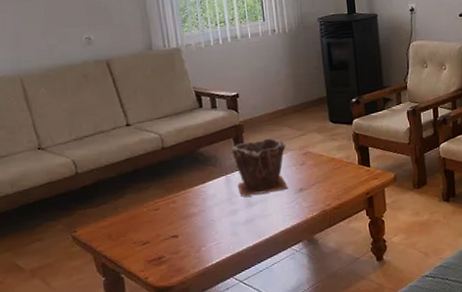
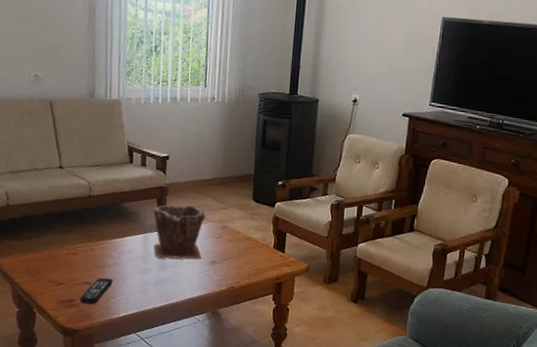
remote control: none [168,227,201,259] -> present [79,278,113,305]

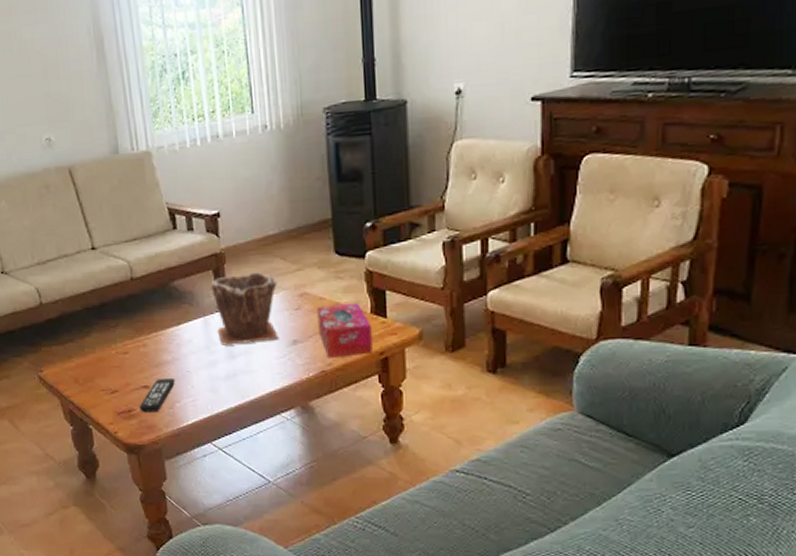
tissue box: none [232,237,273,279] -> present [317,302,373,358]

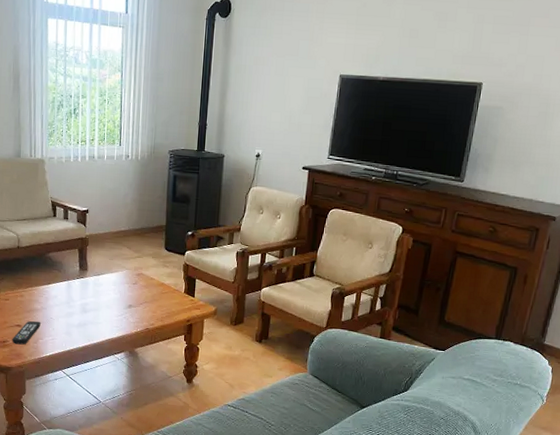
plant pot: present [211,272,279,346] -> none [76,254,123,304]
tissue box: present [317,302,373,358] -> none [147,283,184,321]

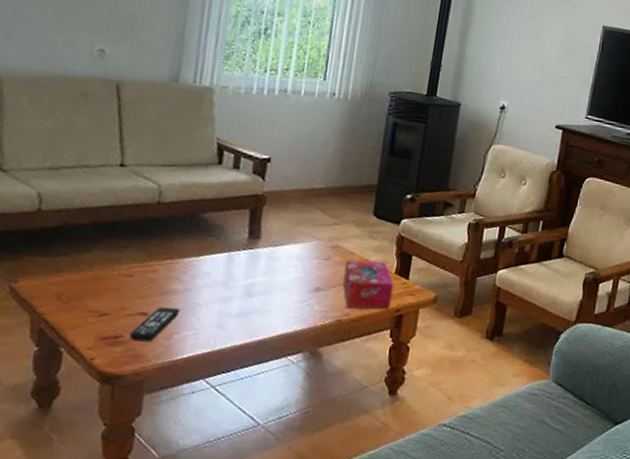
tissue box: none [147,283,184,321] -> present [342,259,393,310]

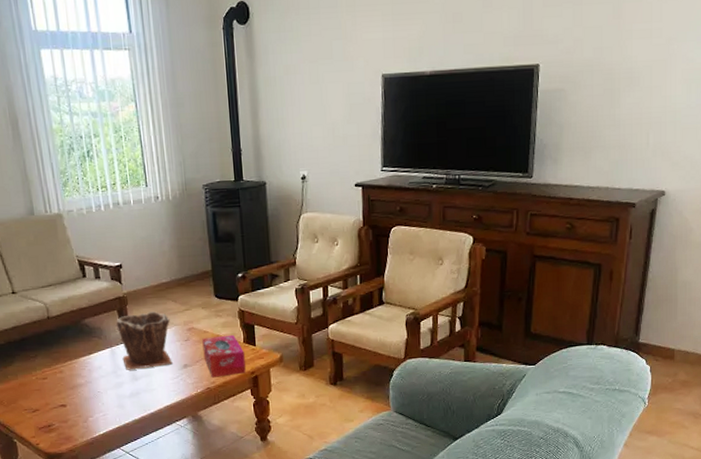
remote control: present [129,307,180,342] -> none [57,398,88,427]
plant pot: none [239,217,313,285] -> present [116,311,173,370]

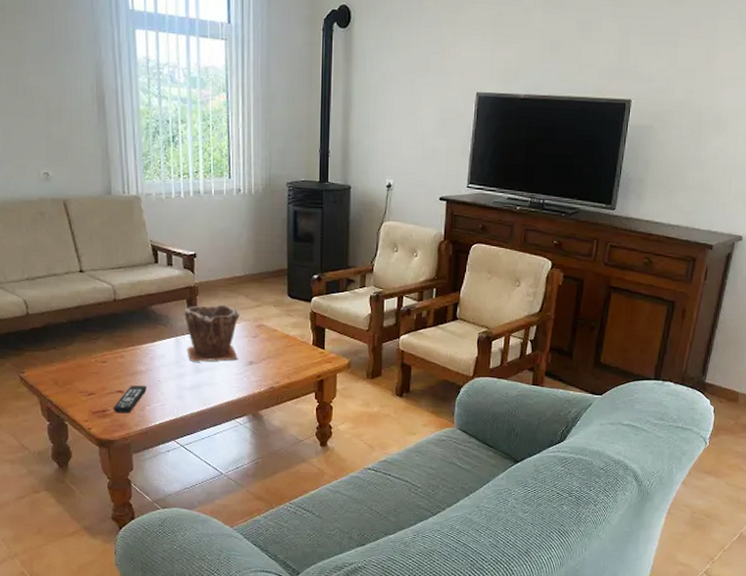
remote control: none [57,398,88,427] -> present [113,386,147,414]
tissue box: present [202,334,246,378] -> none [270,335,312,378]

